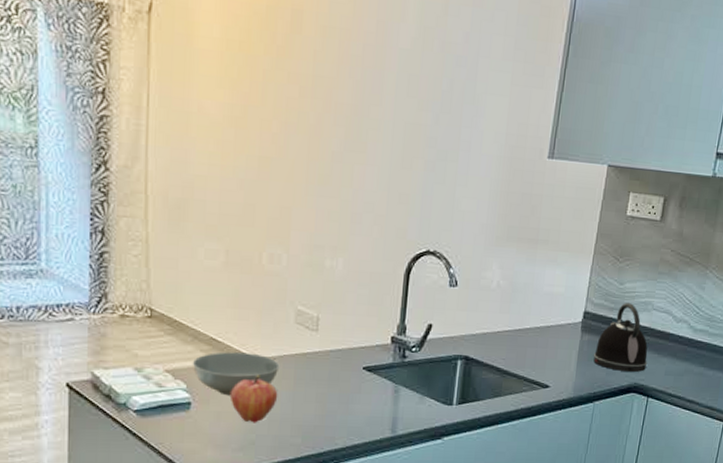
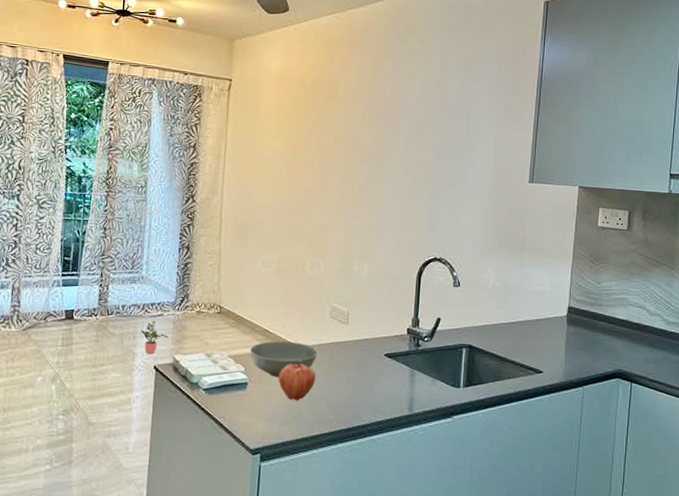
potted plant: none [45,326,83,369] -> present [141,320,168,354]
kettle: present [593,303,648,372] -> none [579,299,628,360]

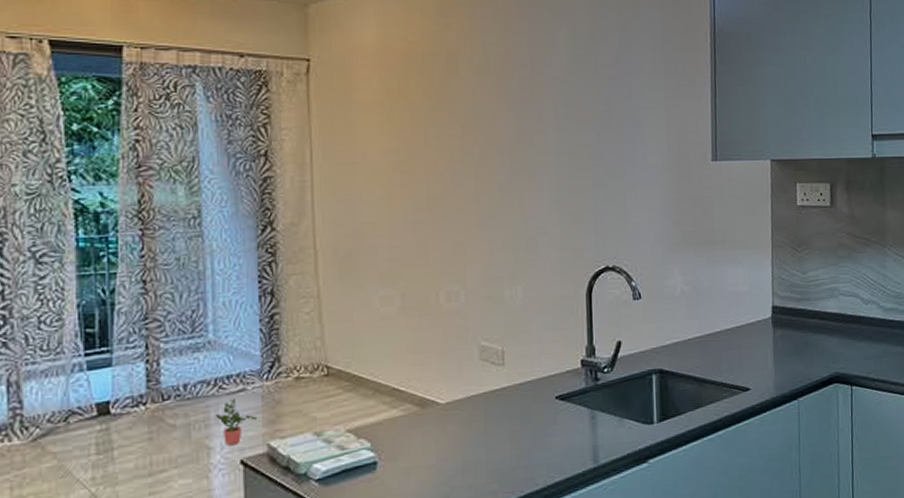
bowl: present [249,341,318,378] -> none [375,398,468,449]
fruit: present [278,360,316,401] -> none [418,421,469,475]

